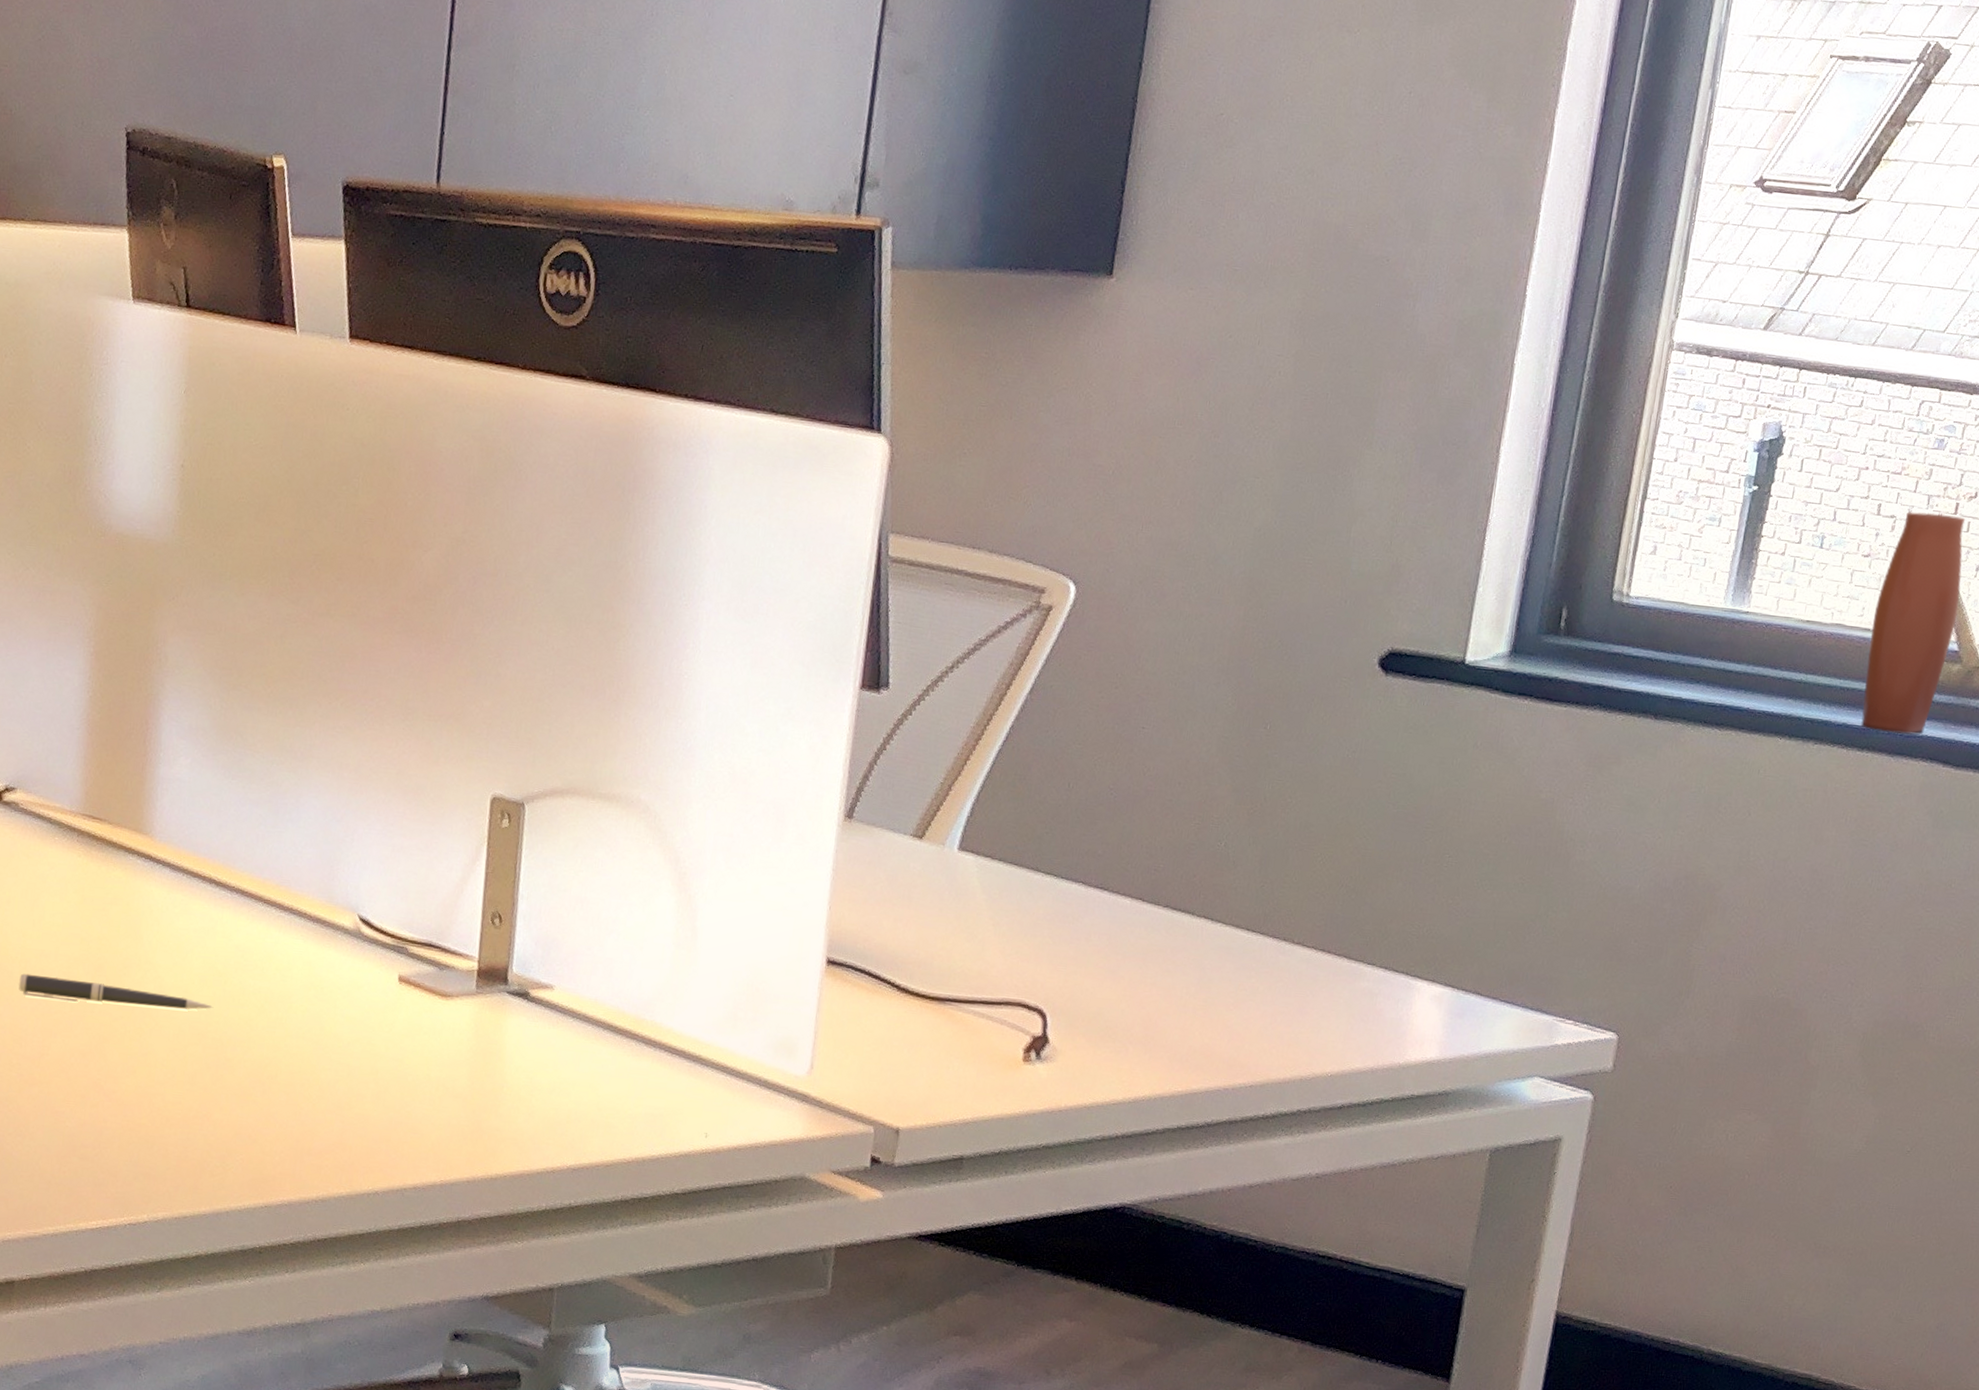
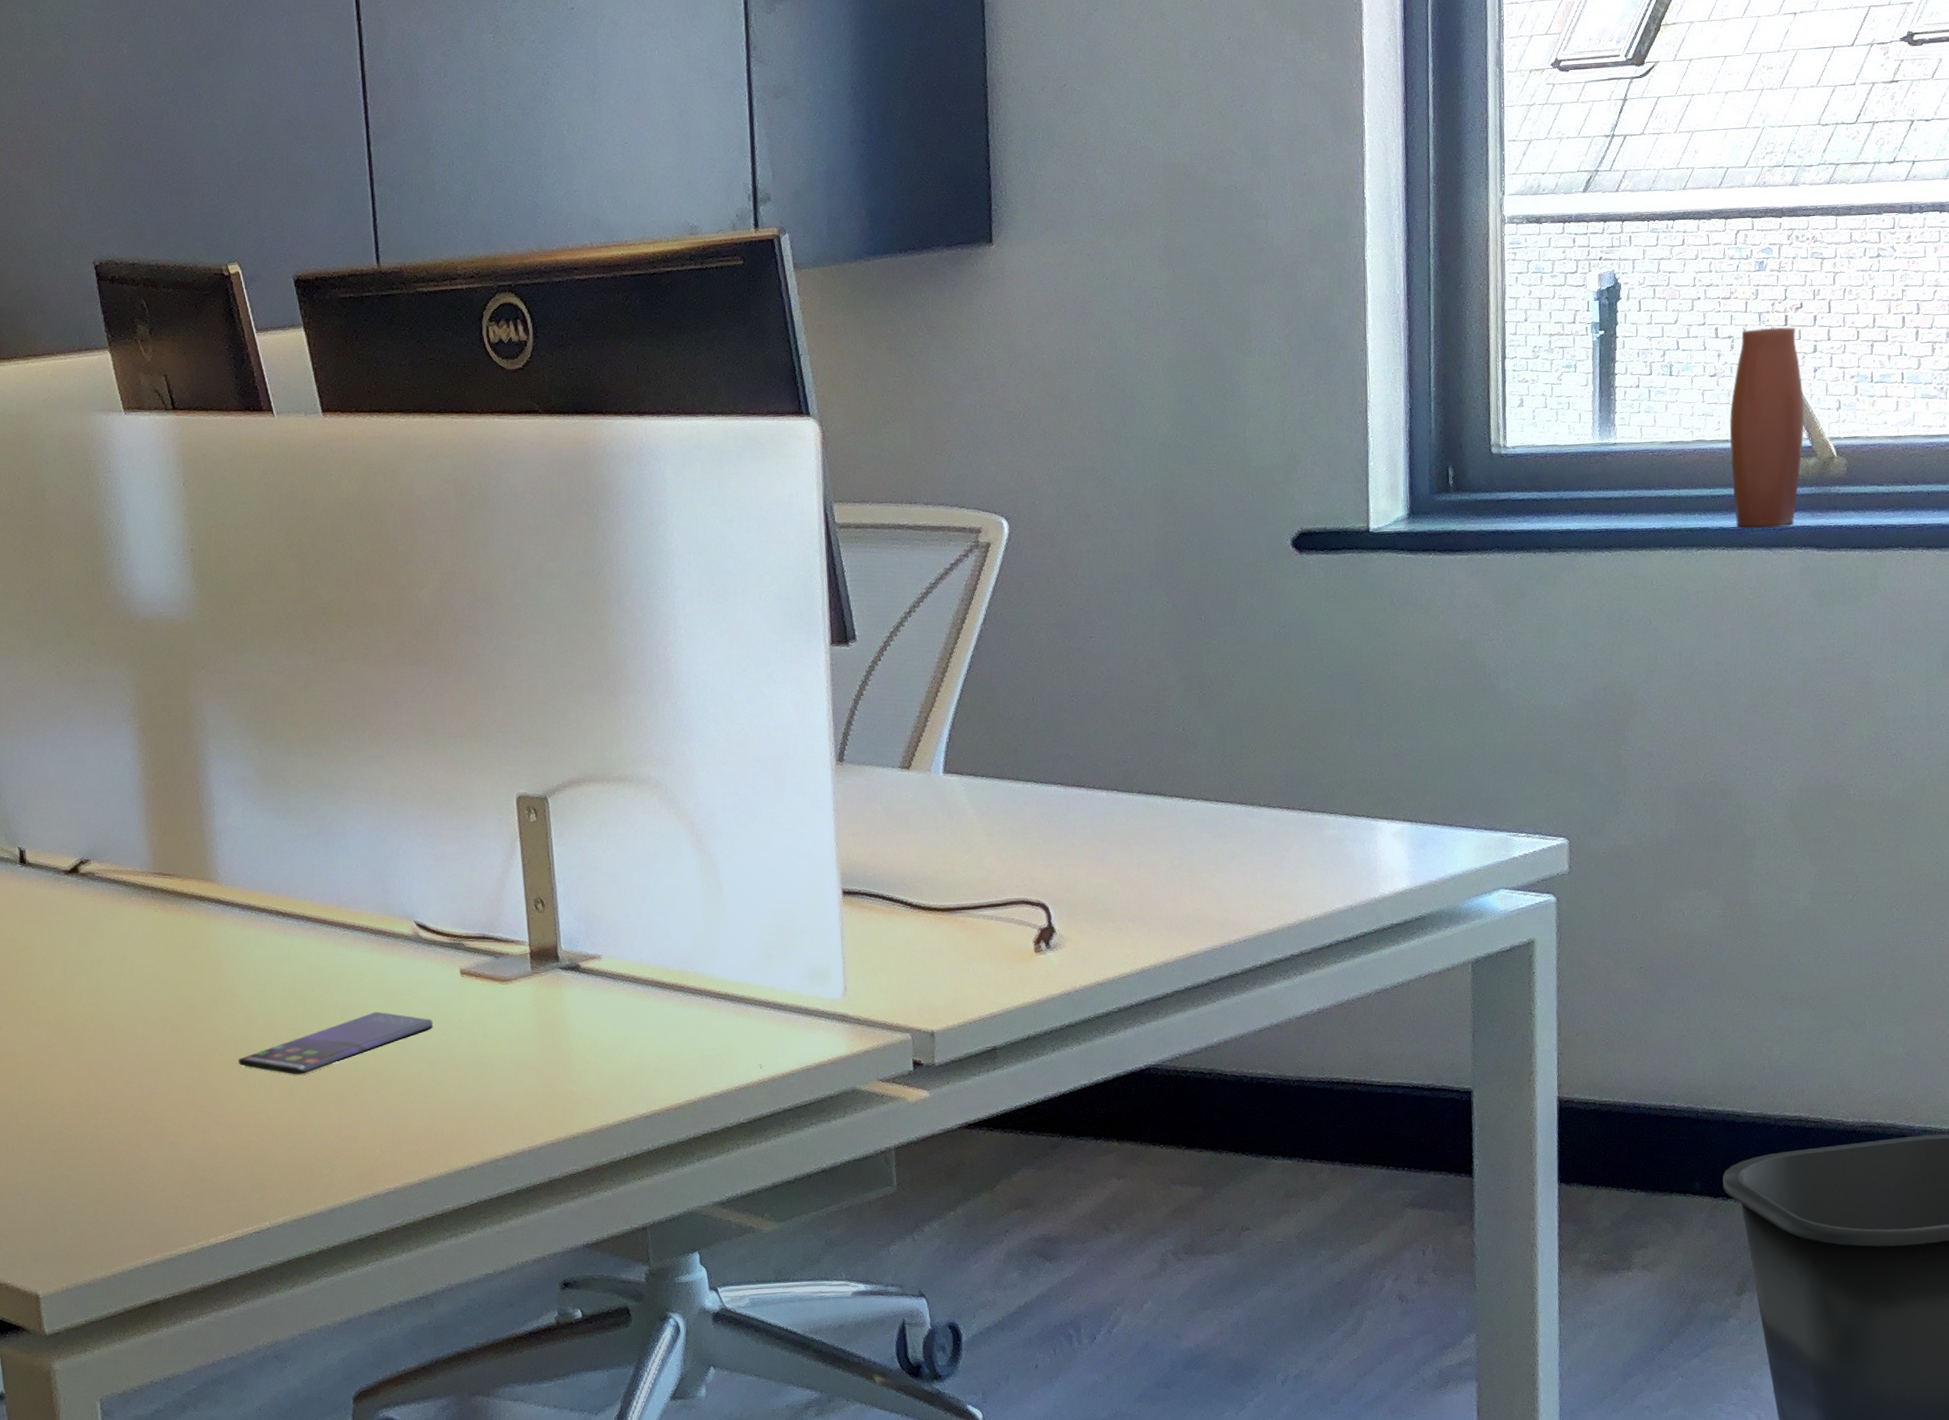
pen: present [19,973,214,1010] -> none [120,1021,299,1043]
smartphone: none [142,1006,360,1061] -> present [238,1011,433,1075]

